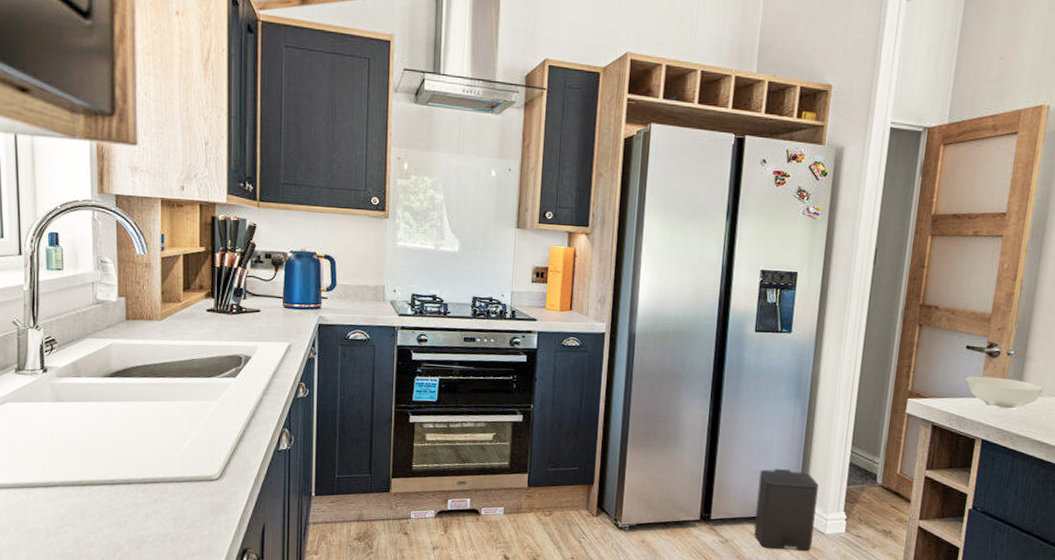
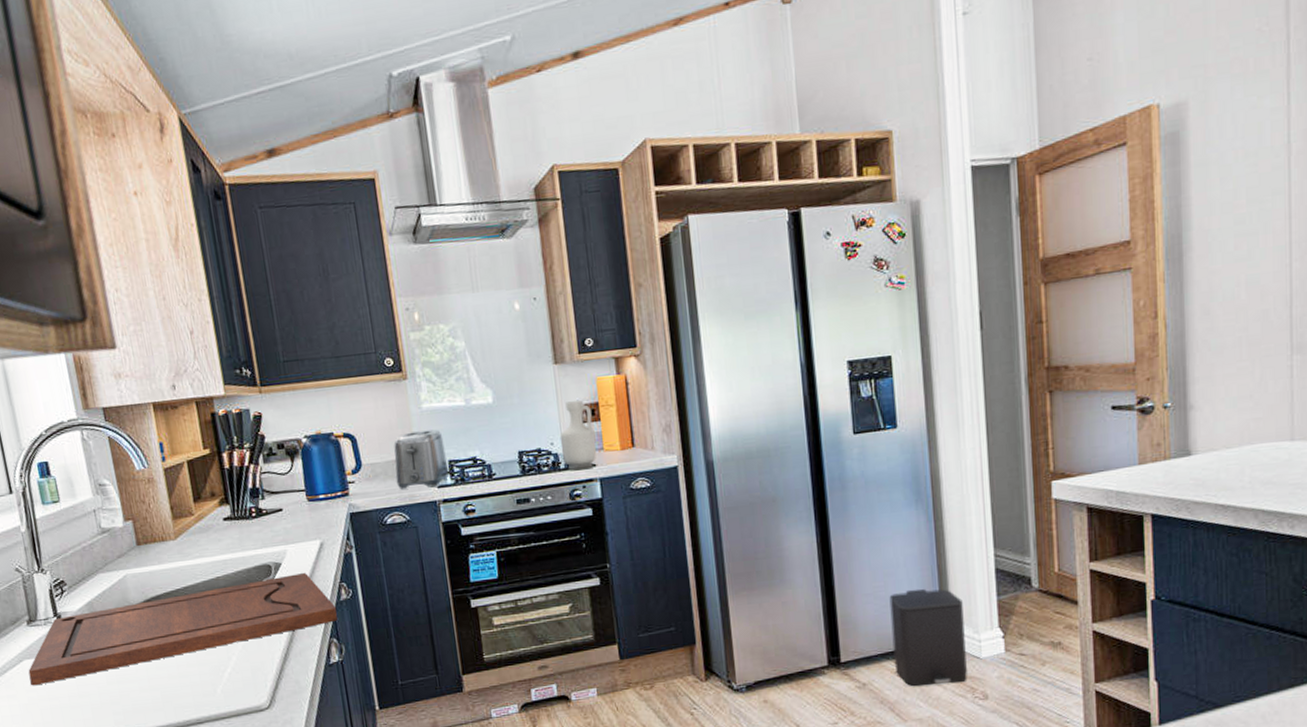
cutting board: none [9,368,293,427] -> present [28,573,338,686]
toaster: none [363,264,411,315] -> present [394,429,449,489]
ceramic jug: none [510,262,541,322] -> present [560,400,597,471]
bowl: present [964,375,1044,408] -> none [1116,435,1216,473]

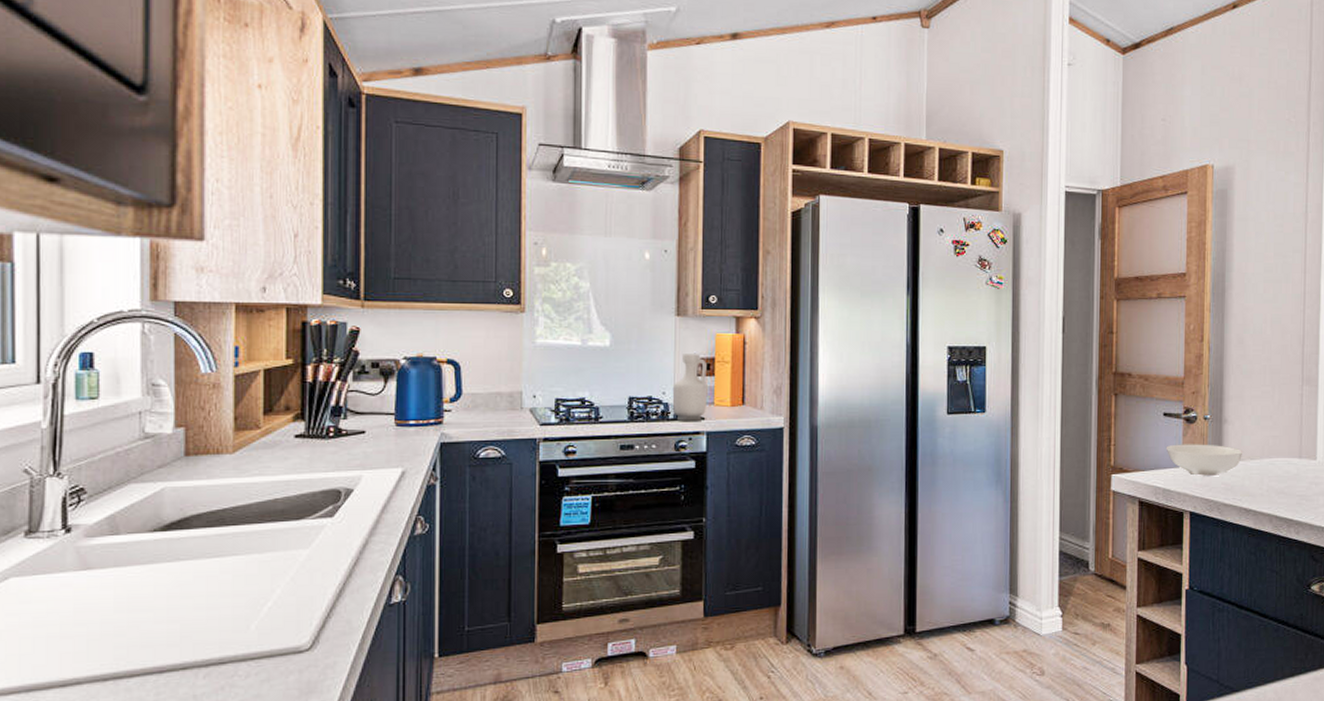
cutting board: present [28,573,338,686] -> none [13,502,409,609]
toaster: present [394,429,449,489] -> none [497,366,554,424]
pedal bin: present [889,589,967,686] -> none [964,565,1029,659]
bowl: none [1116,435,1216,473] -> present [1165,444,1243,476]

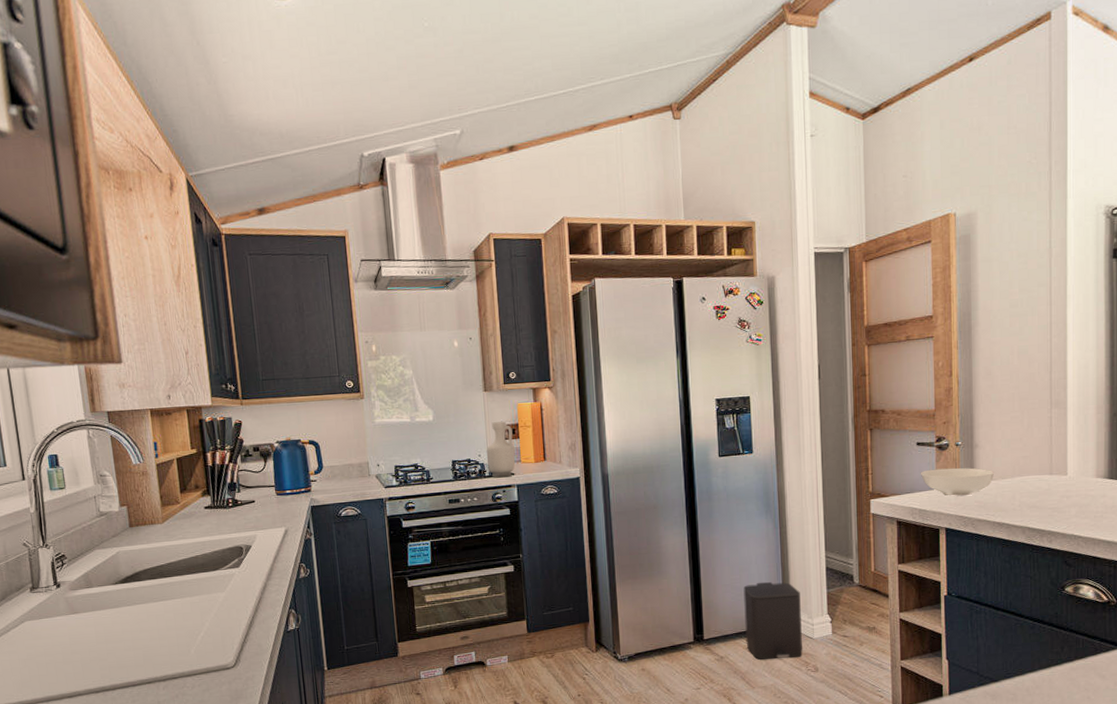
pedal bin: none [964,565,1029,659] -> present [743,581,803,660]

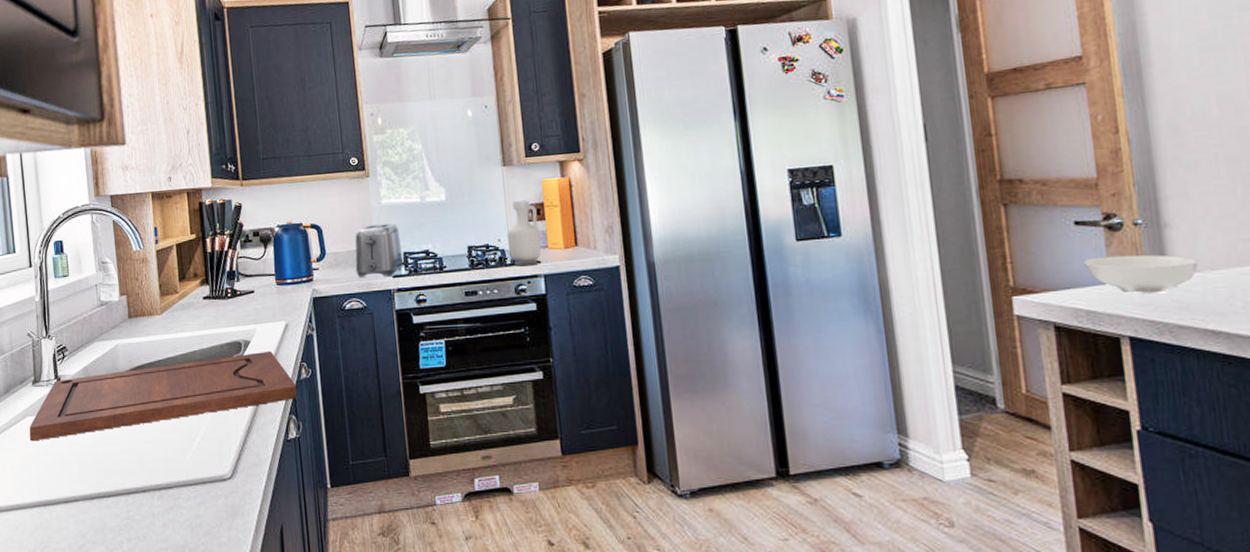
cutting board: none [28,554,296,644] -> present [29,351,297,442]
toaster: none [350,440,394,488] -> present [355,223,403,277]
pedal bin: present [743,581,803,660] -> none [840,402,930,506]

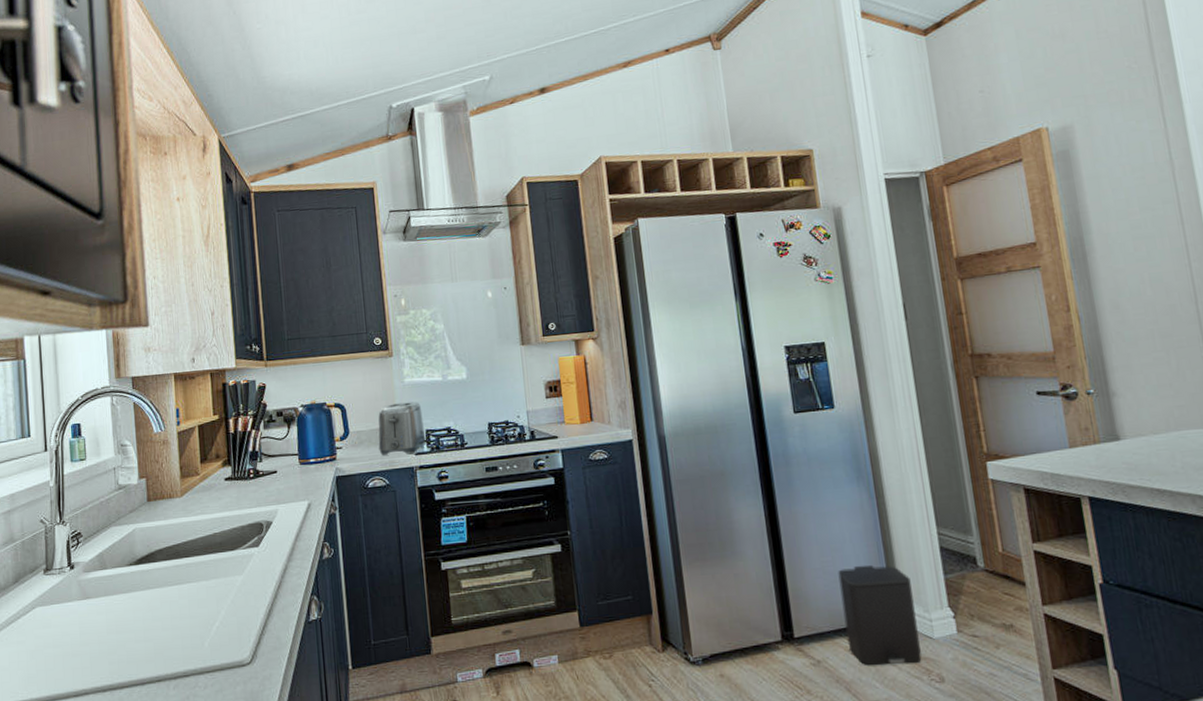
cutting board: present [29,351,297,442] -> none [39,532,319,633]
ceramic jug: present [506,200,541,267] -> none [525,378,559,442]
pedal bin: none [840,402,930,506] -> present [838,565,922,665]
bowl: present [1083,254,1199,293] -> none [1045,421,1143,457]

